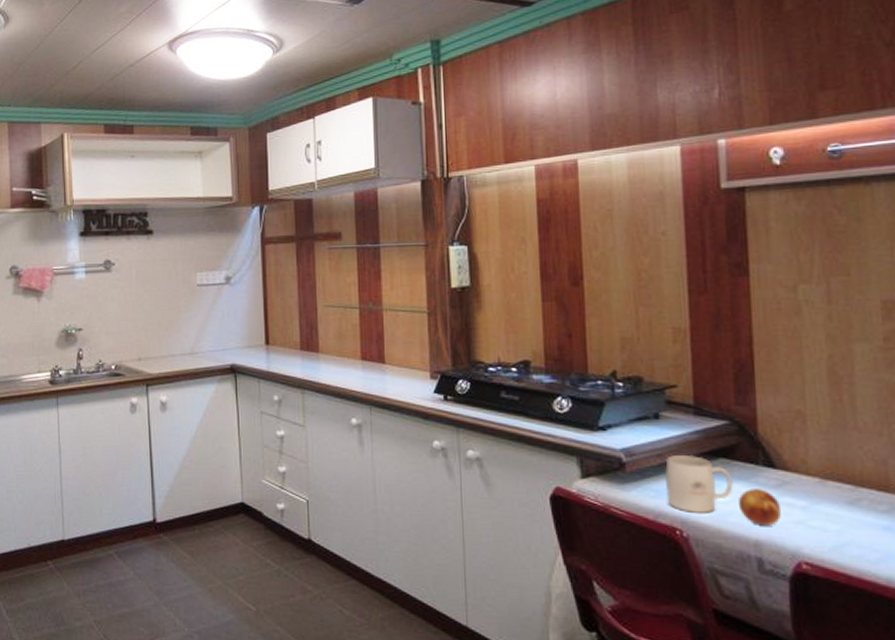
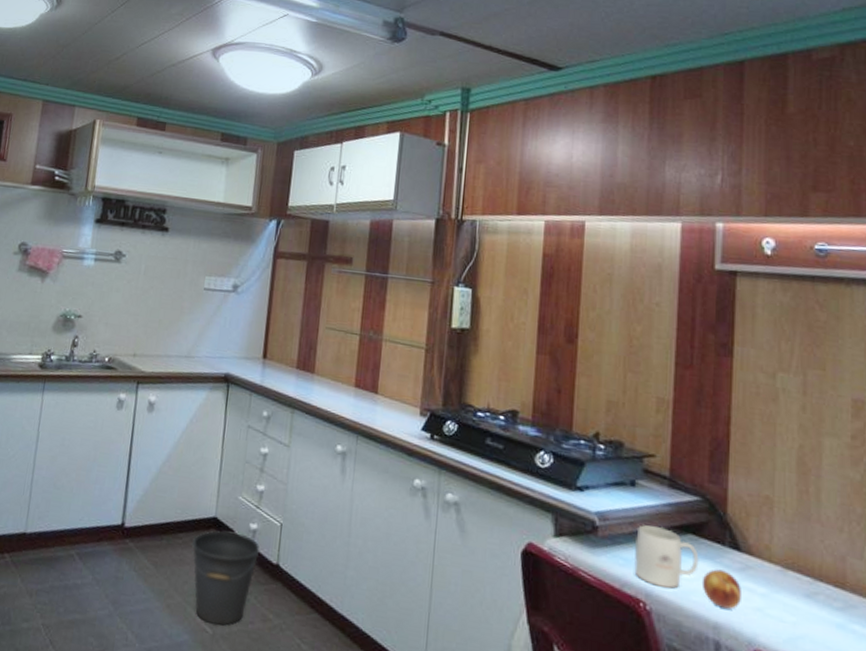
bucket: none [223,514,290,602] -> present [191,531,260,626]

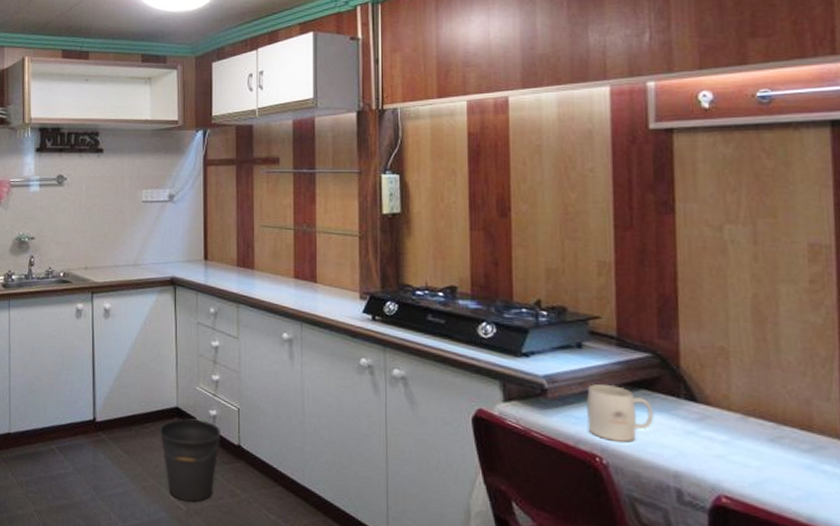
fruit: present [701,569,741,610] -> none [658,421,701,458]

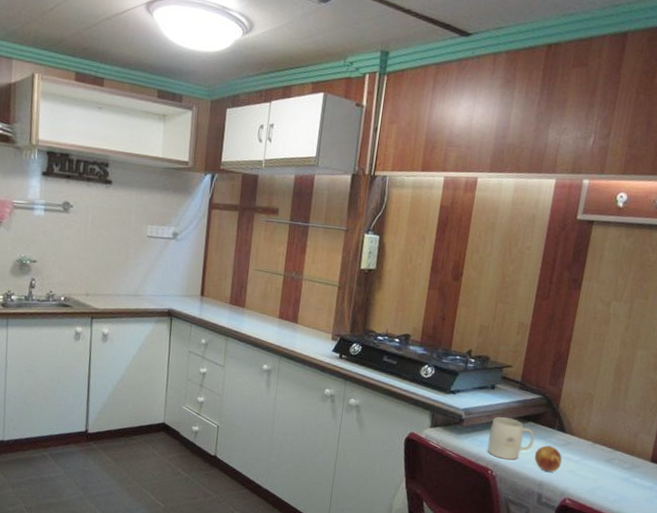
bucket: present [158,418,221,503] -> none [145,433,201,501]
fruit: none [658,421,701,458] -> present [534,445,562,472]

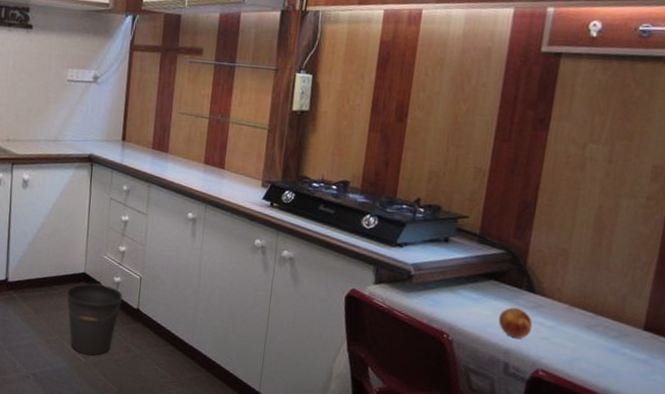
bucket: none [145,433,201,501] -> present [65,283,123,356]
mug: present [487,416,535,460] -> none [441,273,499,323]

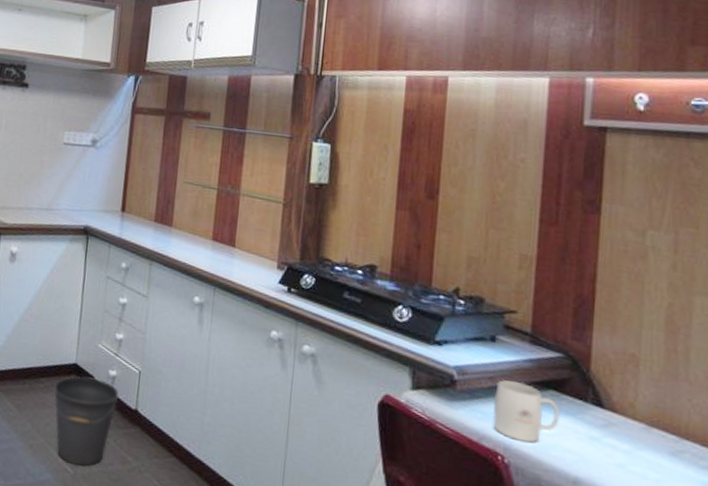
mug: none [441,273,499,323] -> present [492,379,560,443]
fruit: present [498,307,532,339] -> none [562,425,603,465]

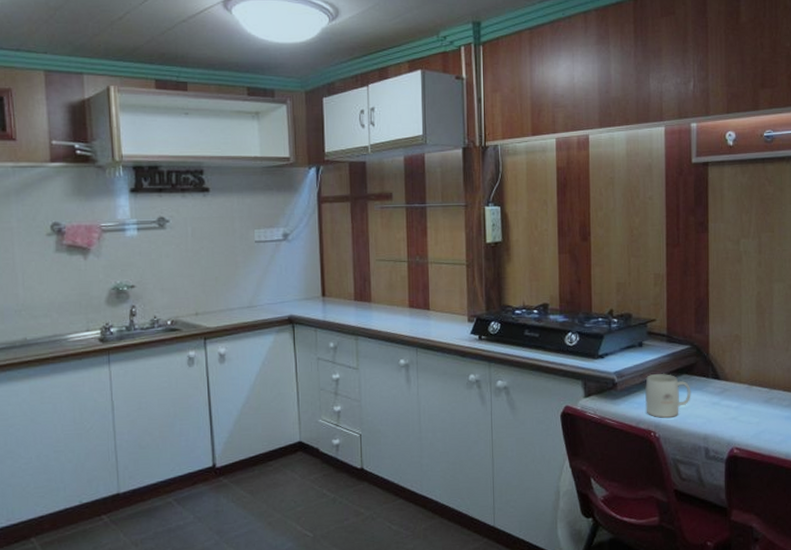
bucket: present [53,376,119,467] -> none [281,450,345,529]

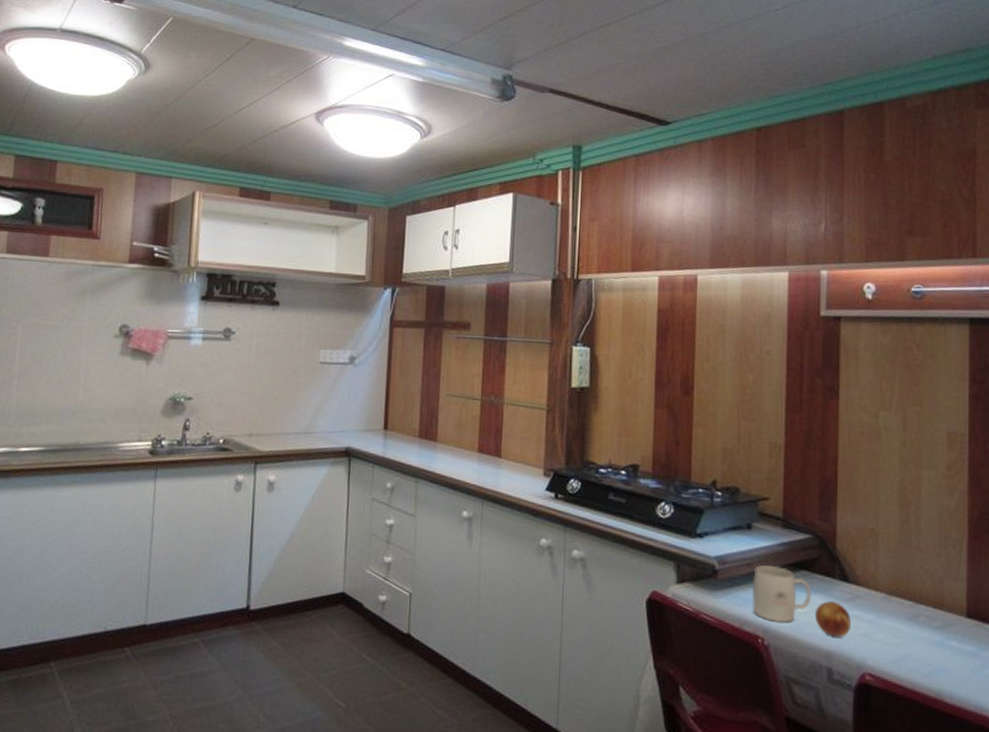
fruit: none [694,396,722,423] -> present [814,601,851,637]

